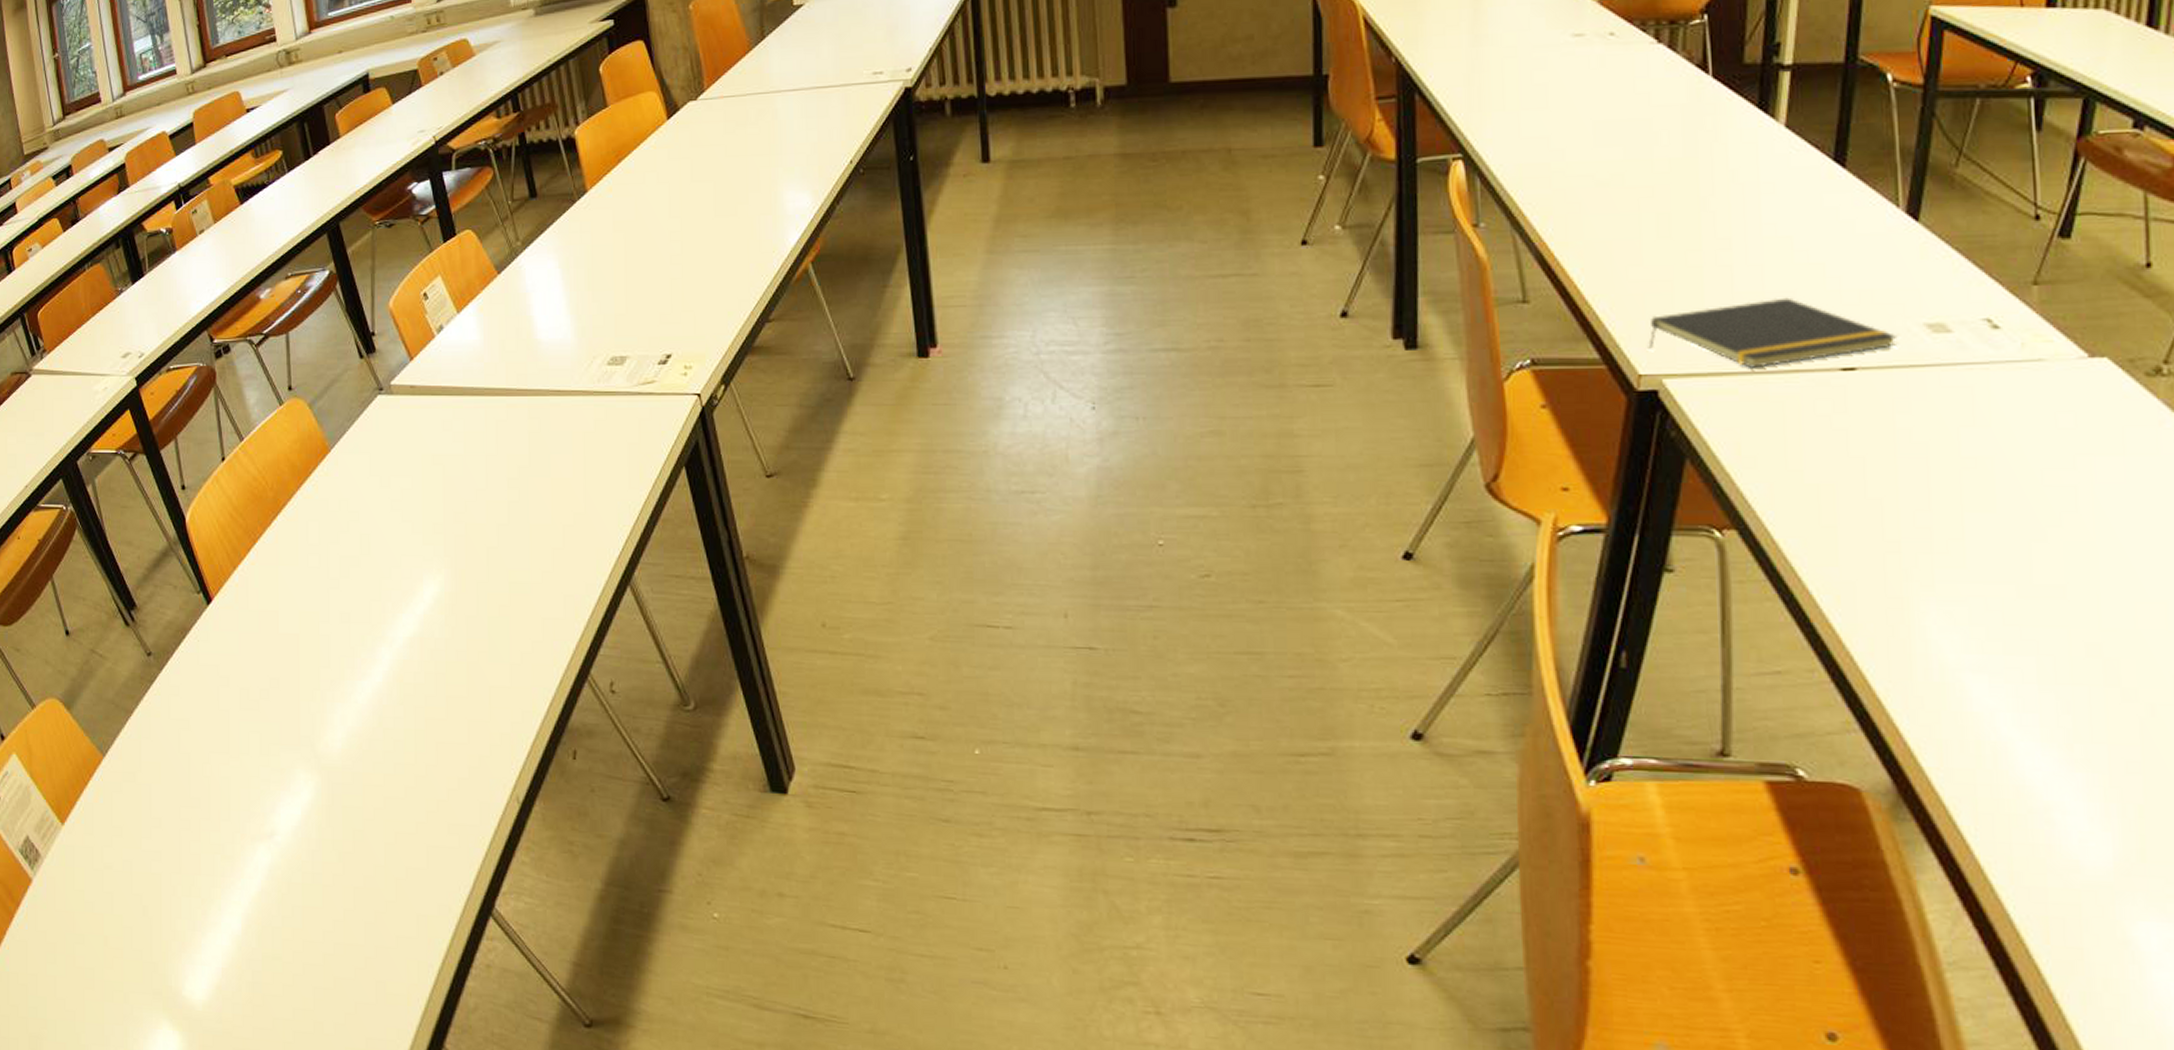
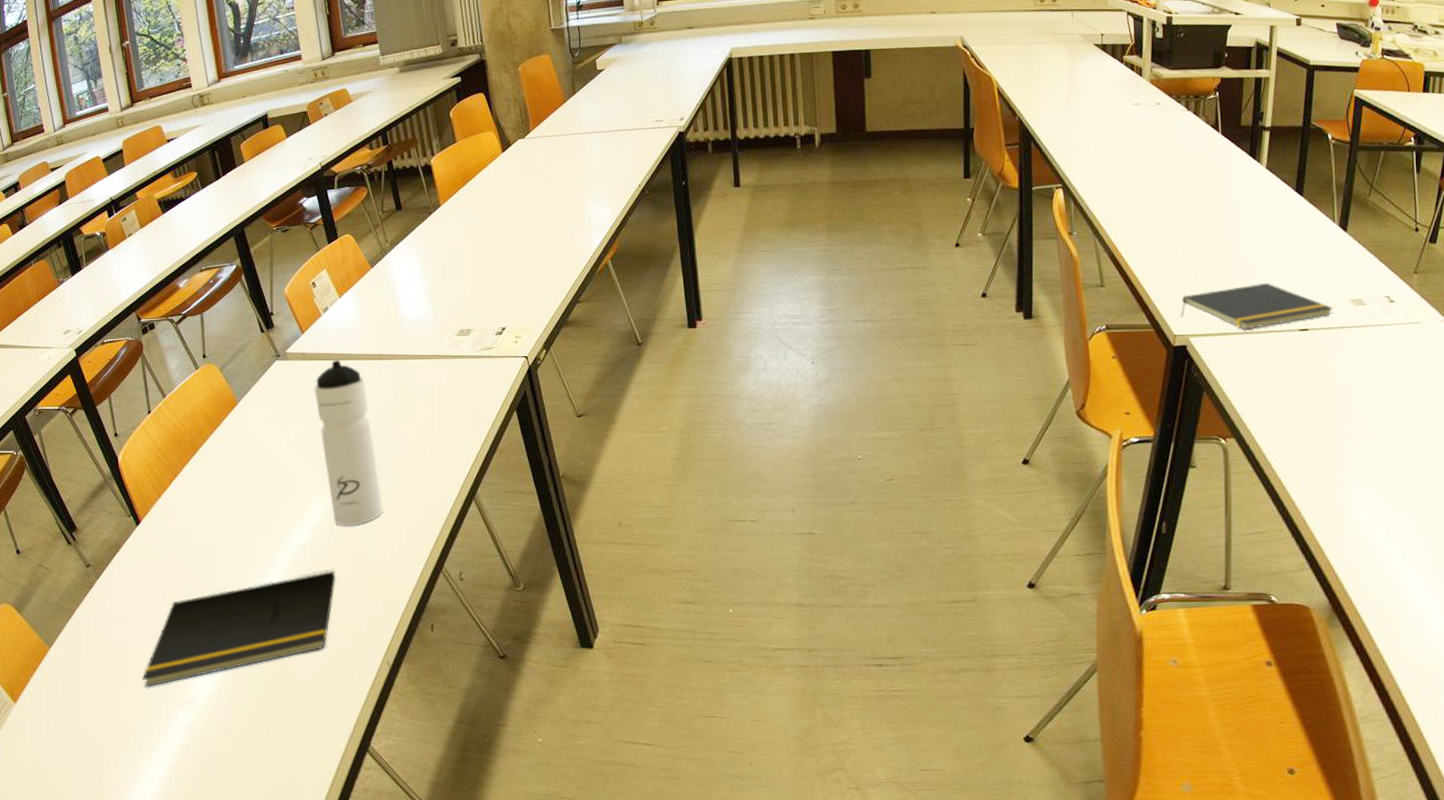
notepad: none [213,673,452,814] -> present [142,570,336,687]
water bottle: none [425,395,512,616] -> present [314,360,383,526]

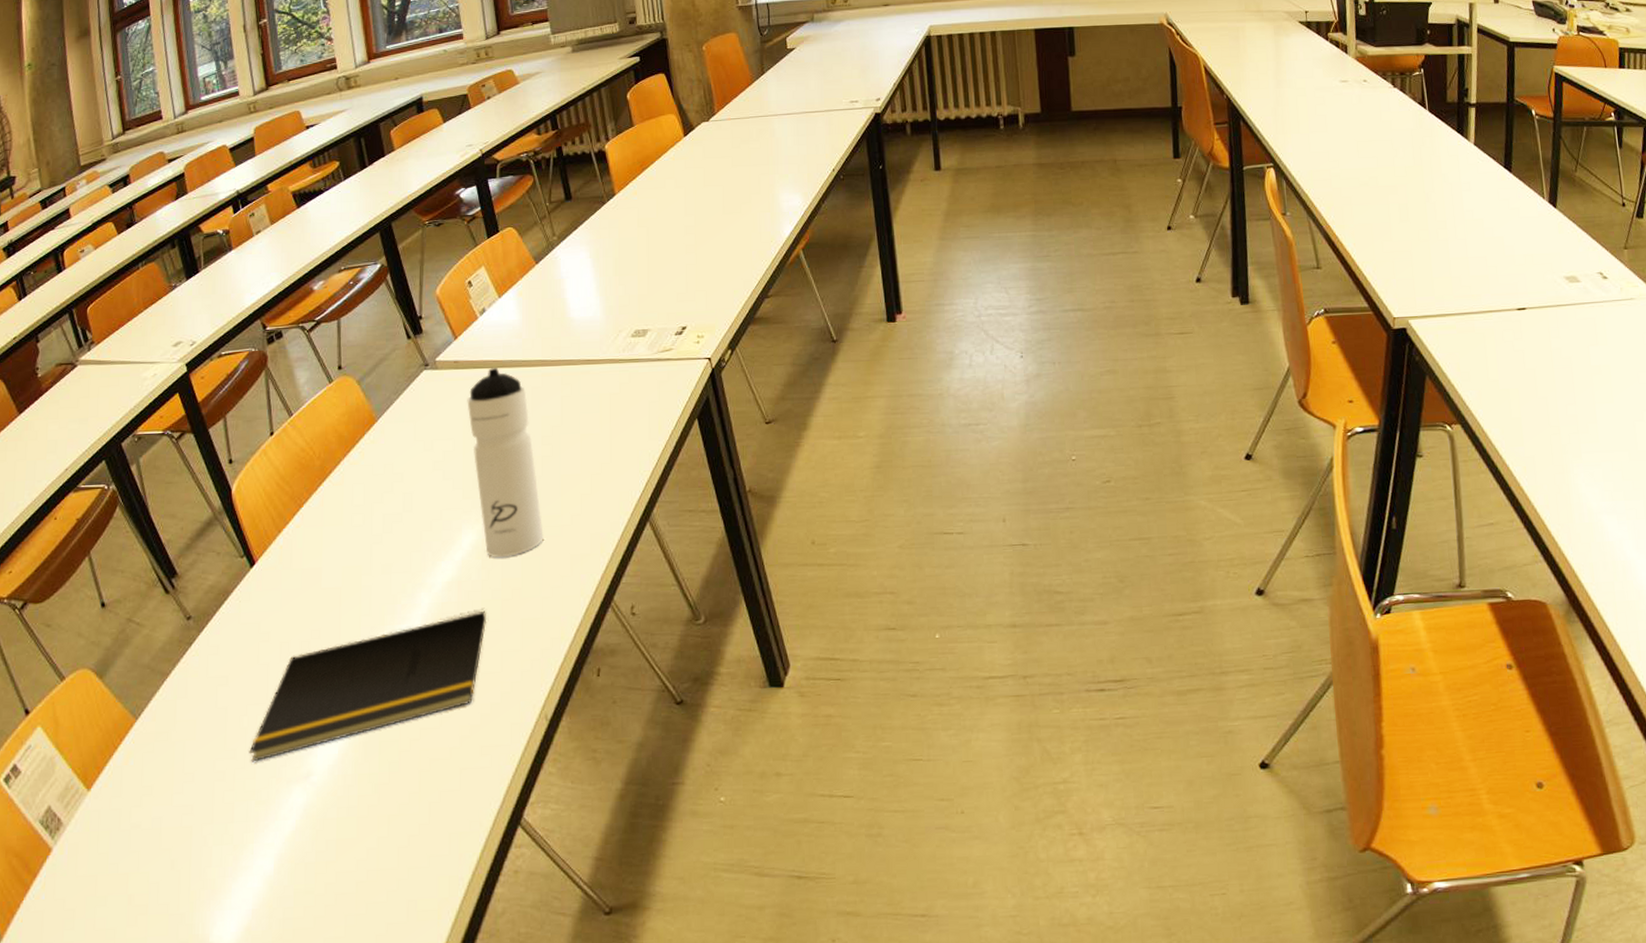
notepad: present [1180,282,1334,330] -> none [1398,261,1549,310]

